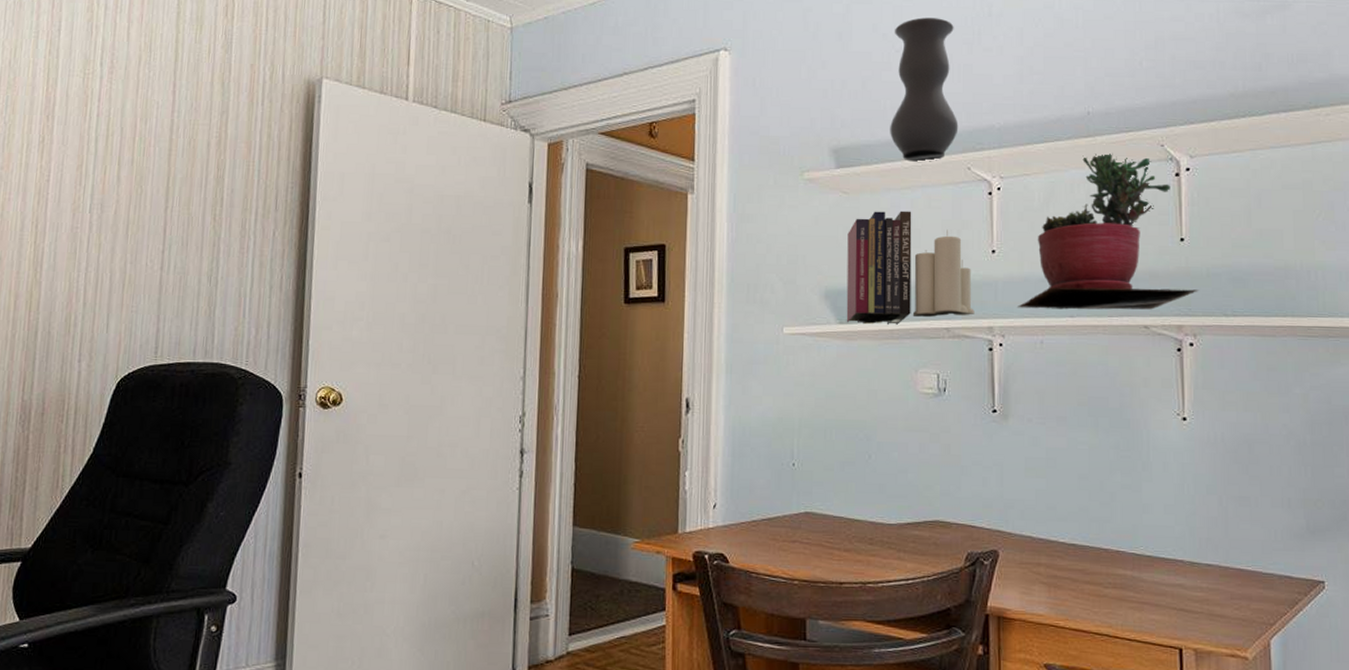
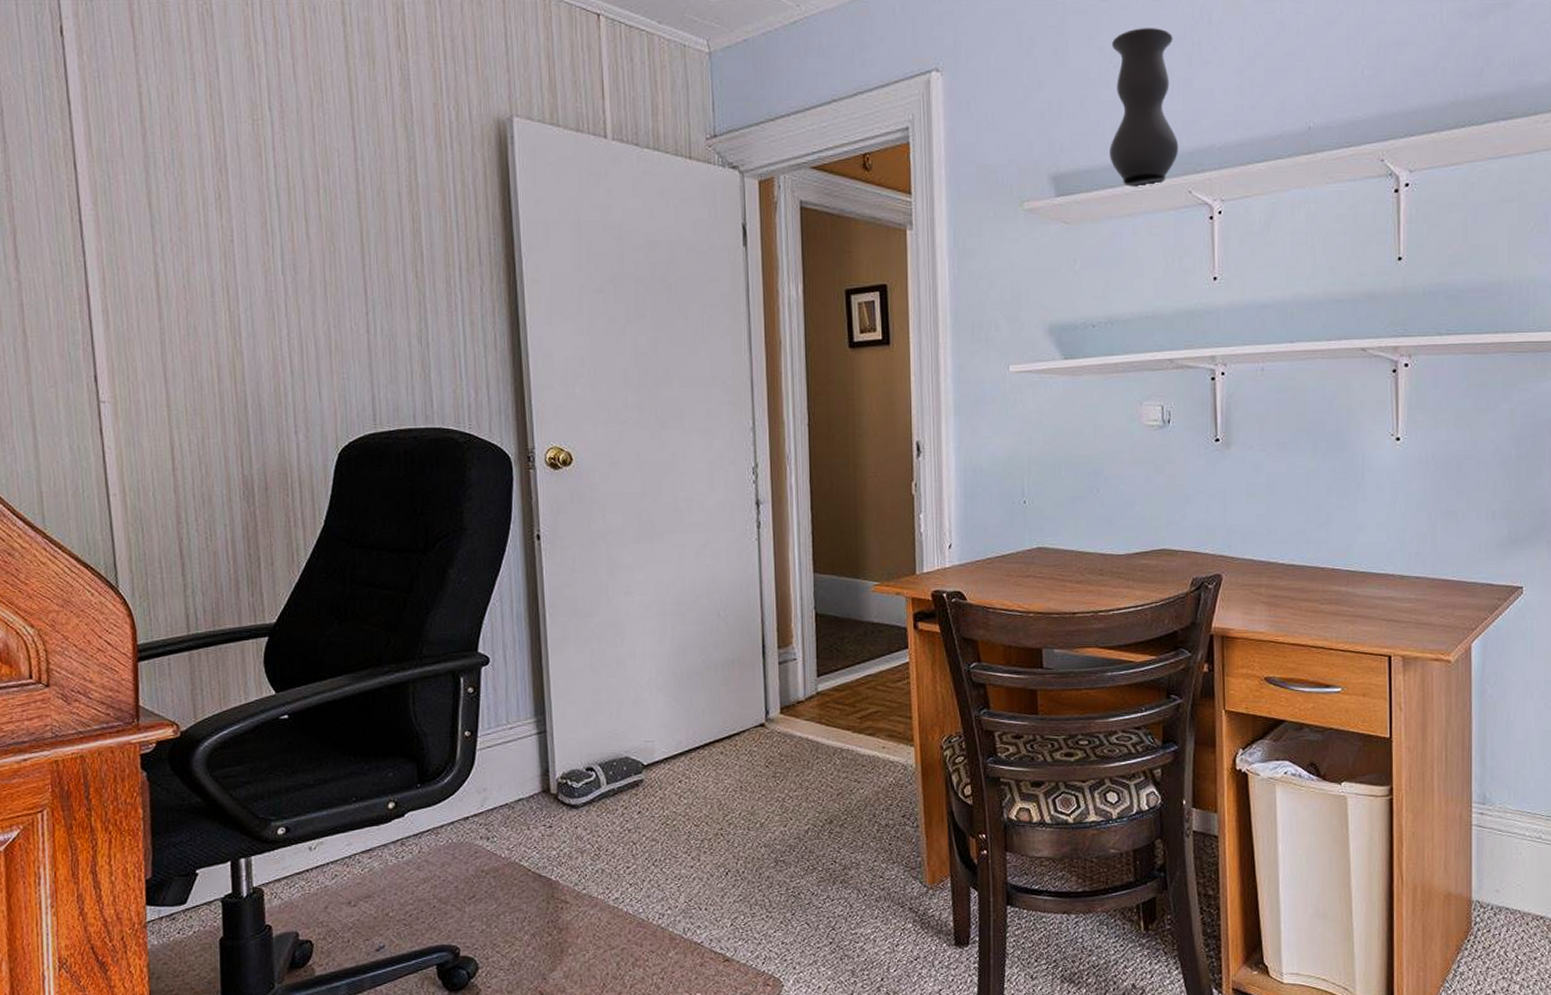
books: present [846,210,912,326] -> none [1070,239,1135,359]
candle: present [912,229,975,318] -> none [1136,257,1197,350]
succulent plant: present [1016,153,1199,310] -> none [1238,170,1415,336]

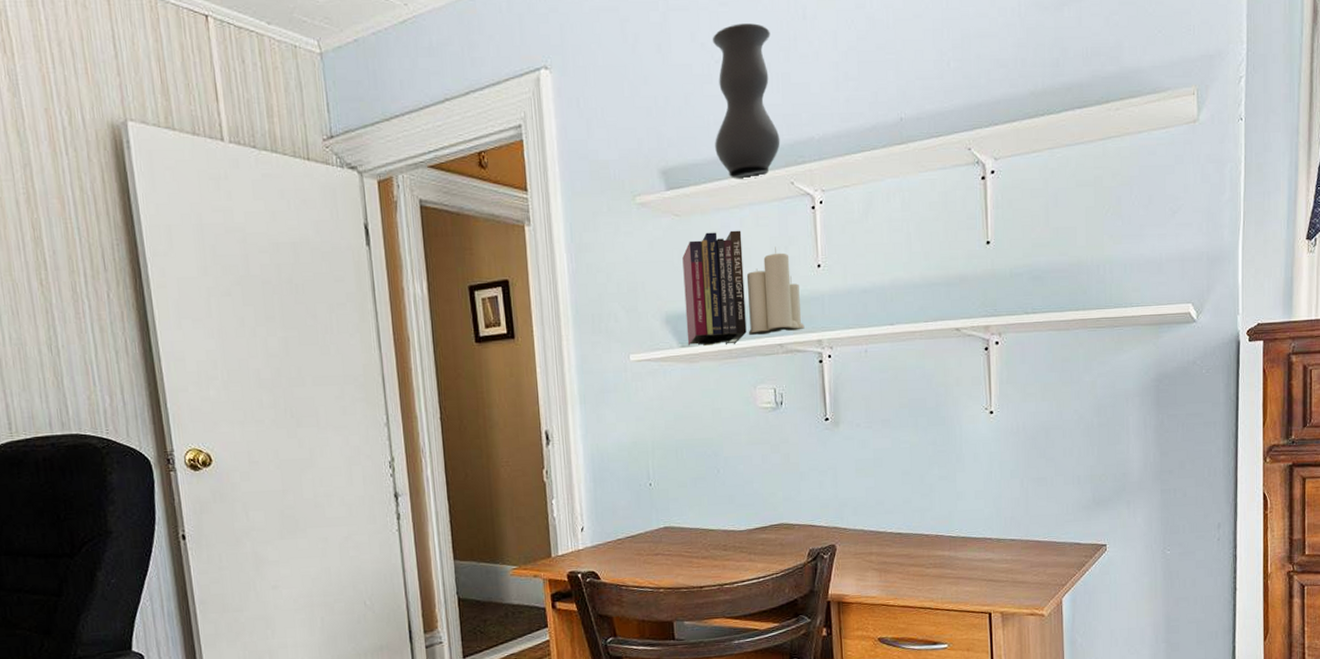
books: none [1070,239,1135,359] -> present [682,230,747,347]
candle: none [1136,257,1197,350] -> present [746,246,805,336]

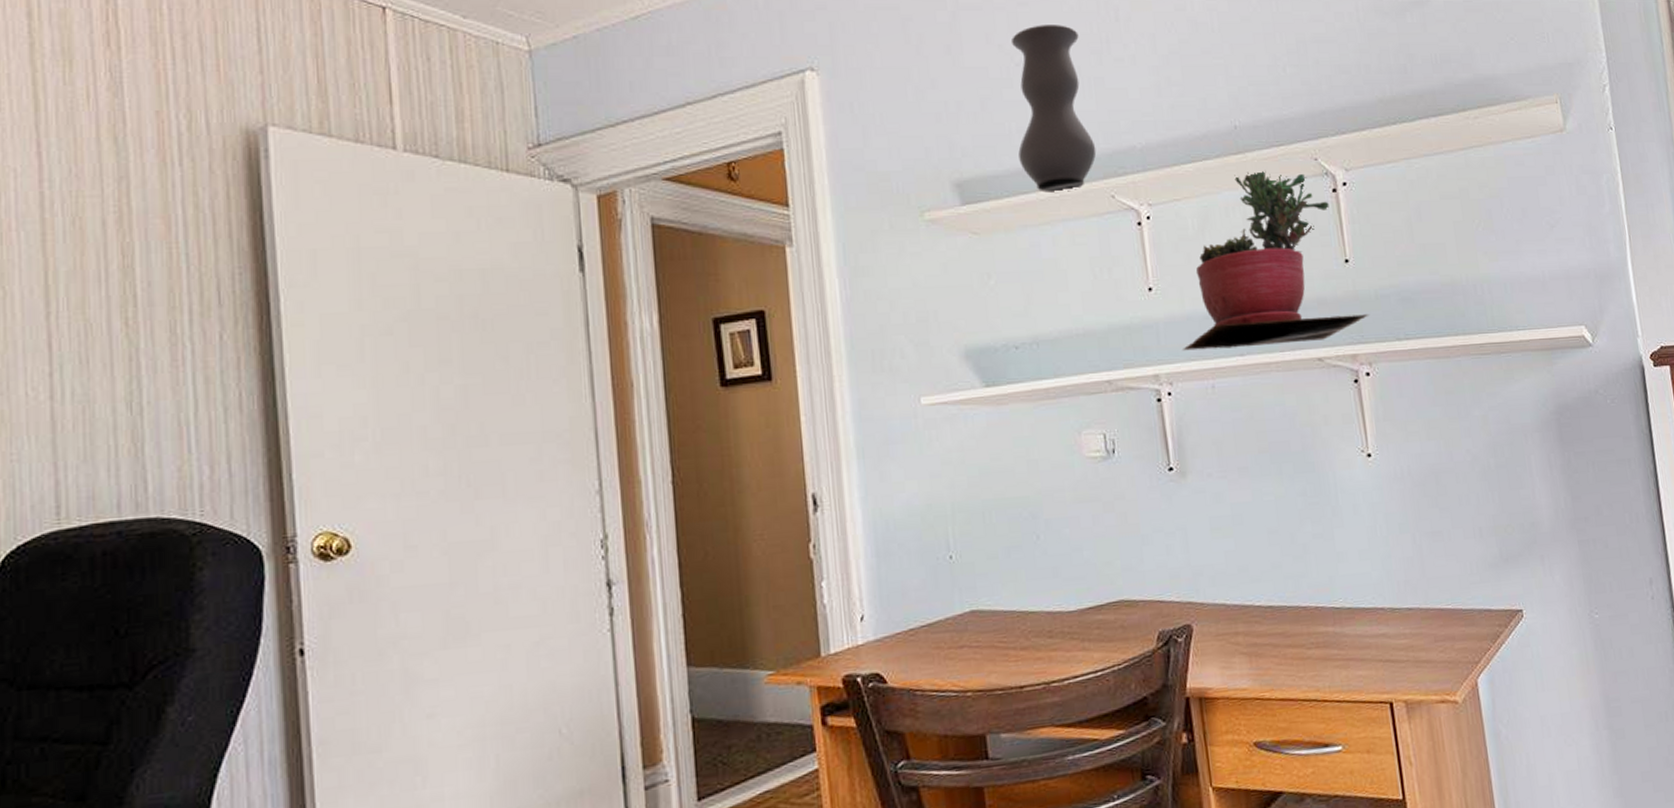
books: present [682,230,747,347] -> none [983,249,1067,386]
candle: present [746,246,805,336] -> none [1063,268,1137,372]
succulent plant: none [842,159,1003,320] -> present [1182,170,1369,351]

